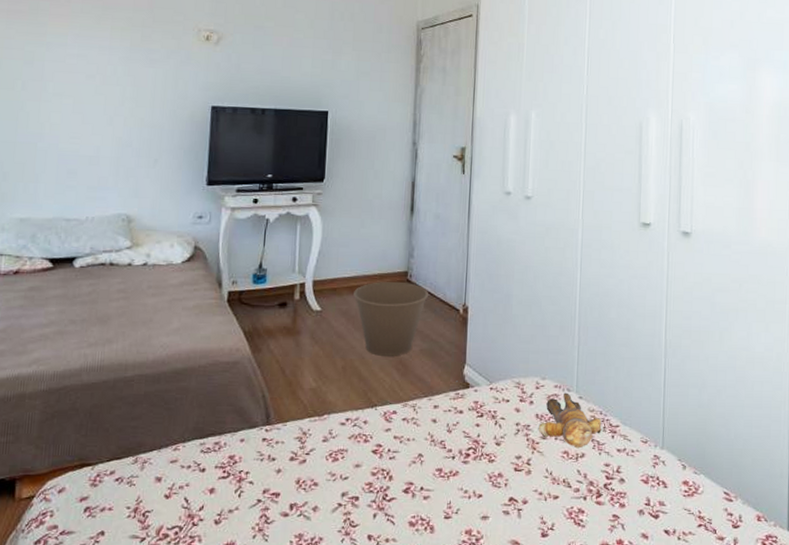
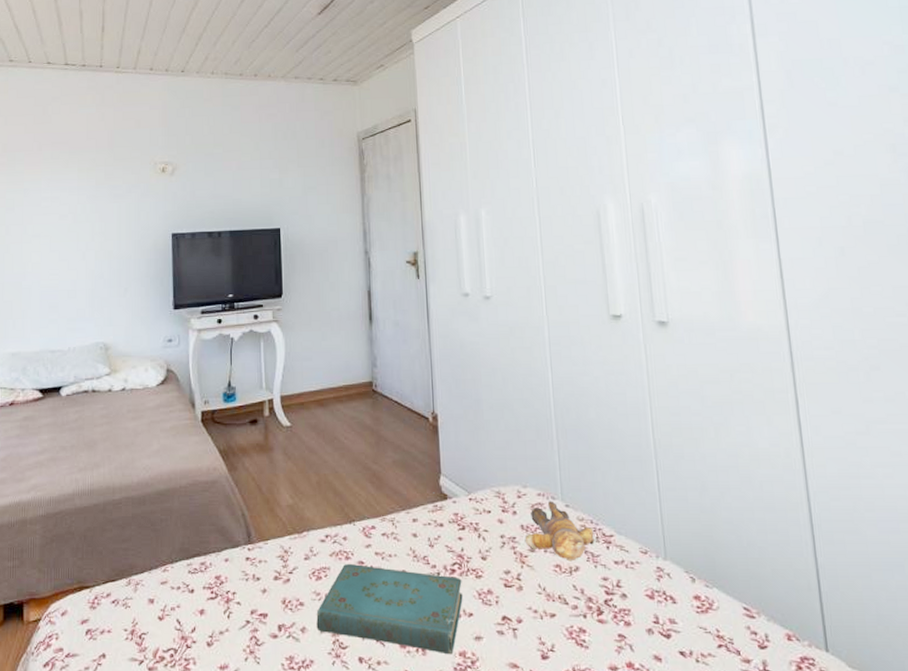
book: none [329,446,475,533] -> present [316,563,463,655]
basket: present [354,281,428,356] -> none [321,392,395,469]

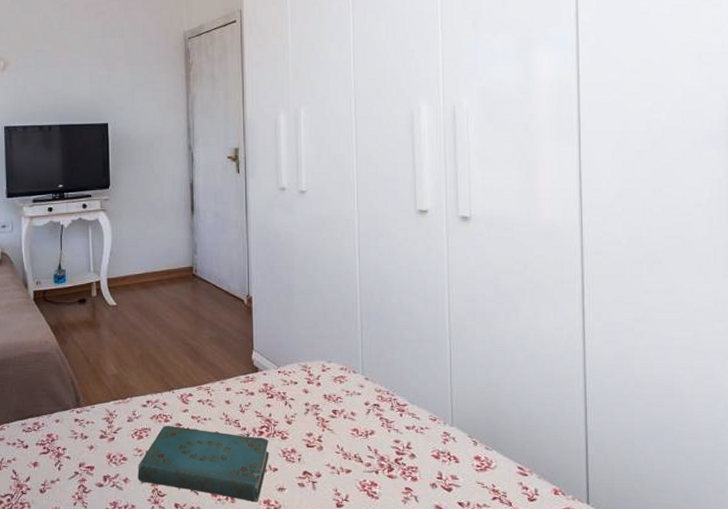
teddy bear: present [433,492,594,562] -> none [246,365,389,426]

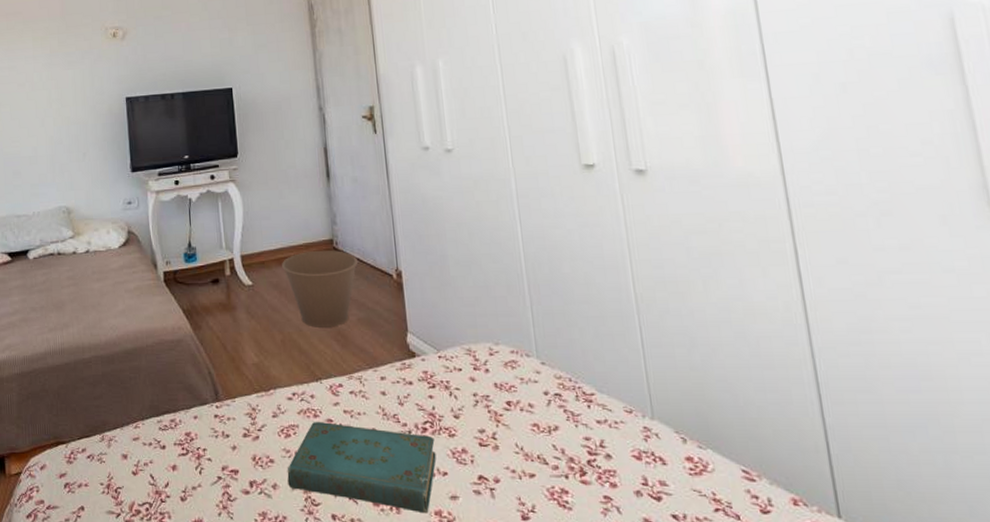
basket: none [145,276,213,344] -> present [282,250,358,327]

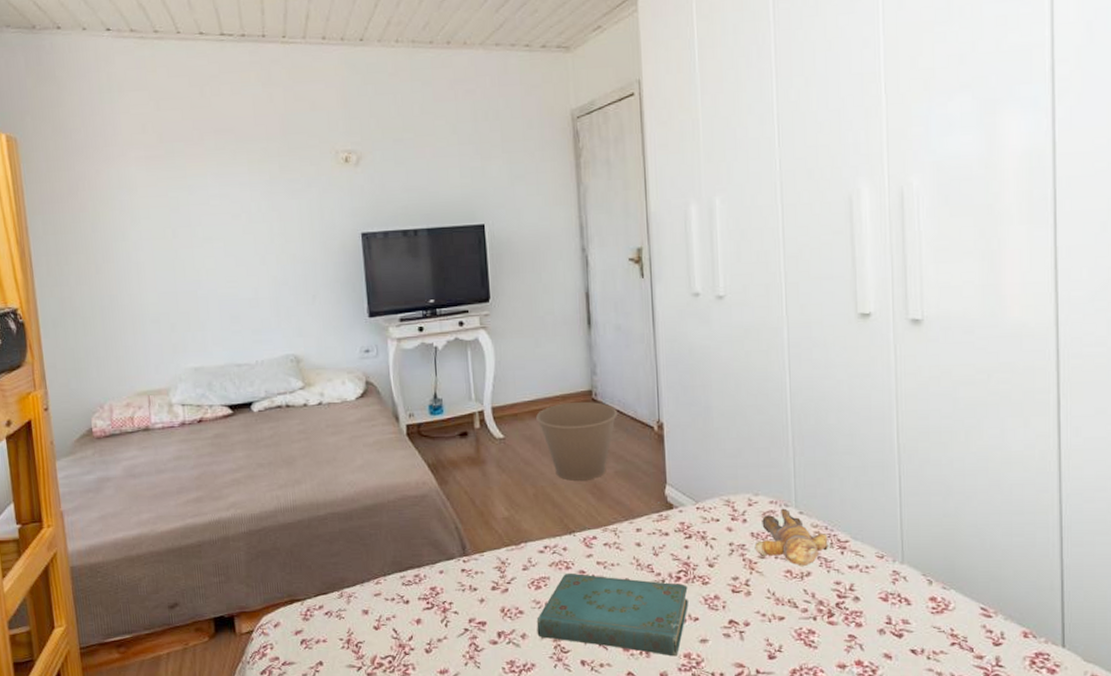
teddy bear: none [400,350,574,421] -> present [658,502,828,567]

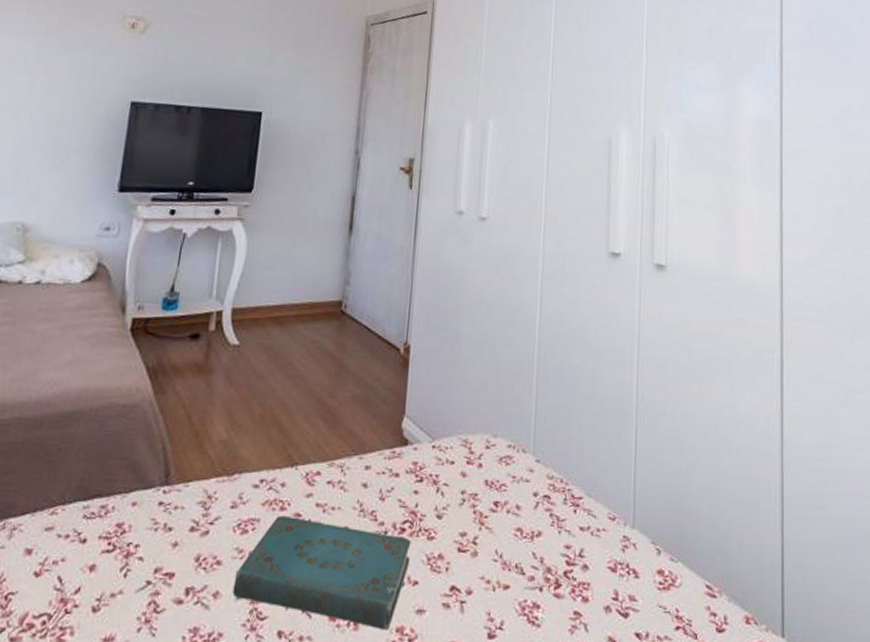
basket: present [536,401,617,481] -> none [278,312,365,404]
teddy bear: present [658,502,828,567] -> none [393,436,562,525]

